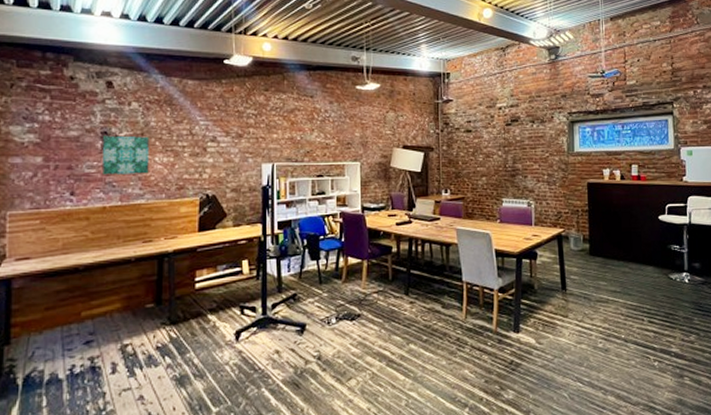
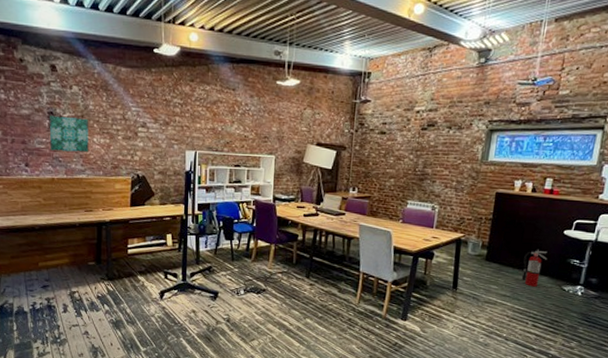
fire extinguisher: none [626,239,649,279] -> present [522,250,548,287]

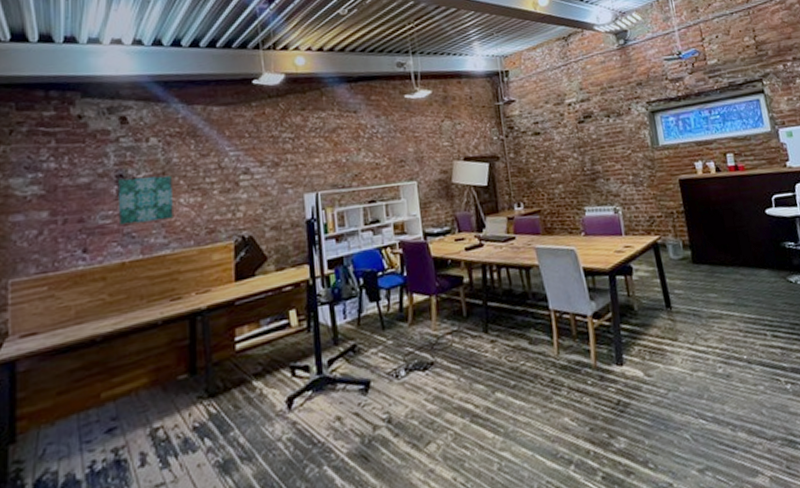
fire extinguisher: present [522,250,548,287] -> none [733,238,760,286]

